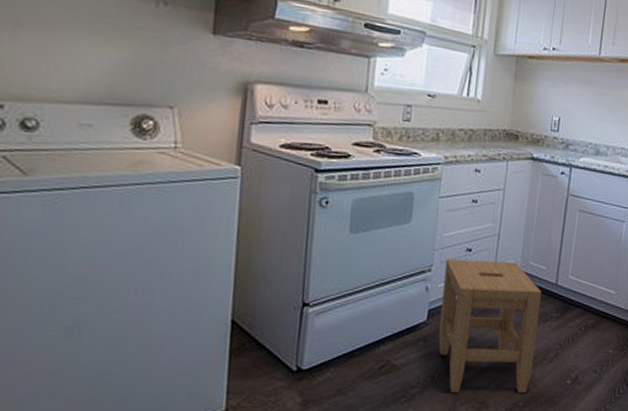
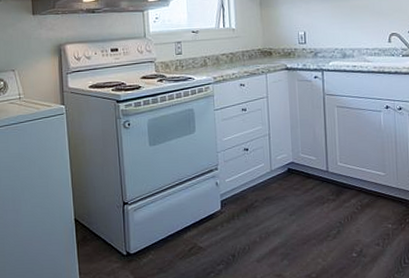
stool: present [438,259,542,394] -> none [228,155,319,268]

